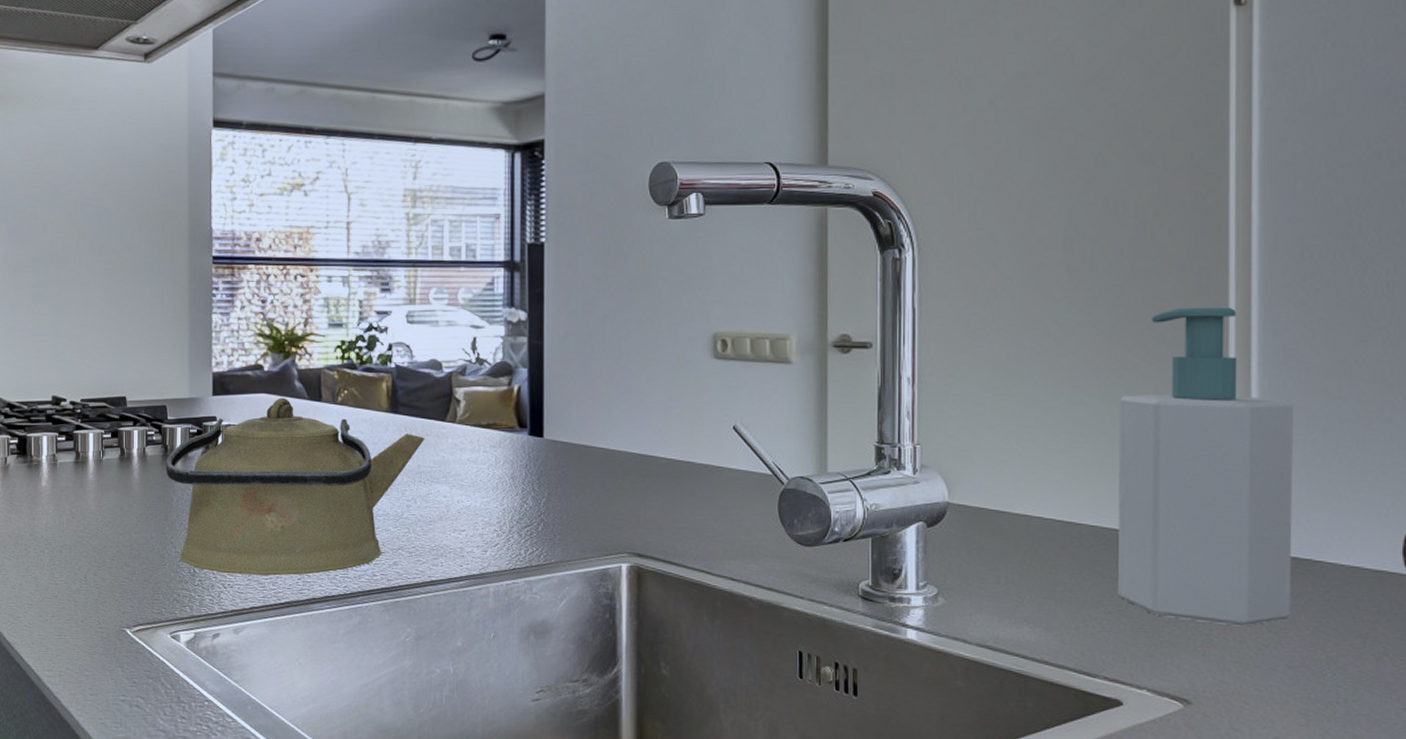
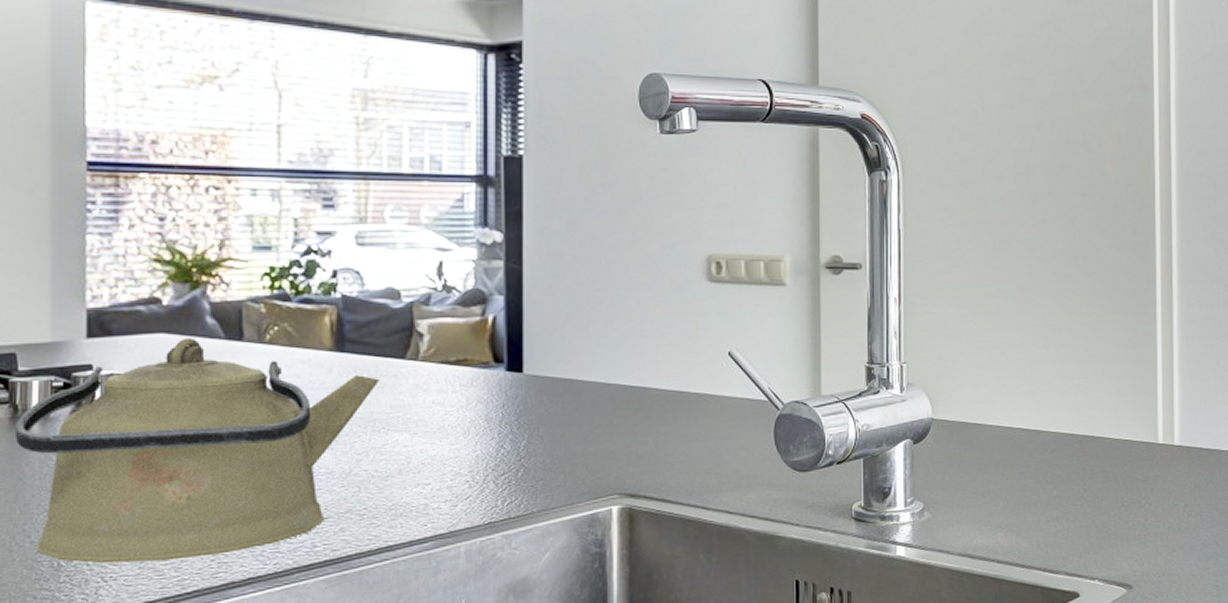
soap bottle: present [1117,308,1293,627] -> none [1073,230,1205,514]

